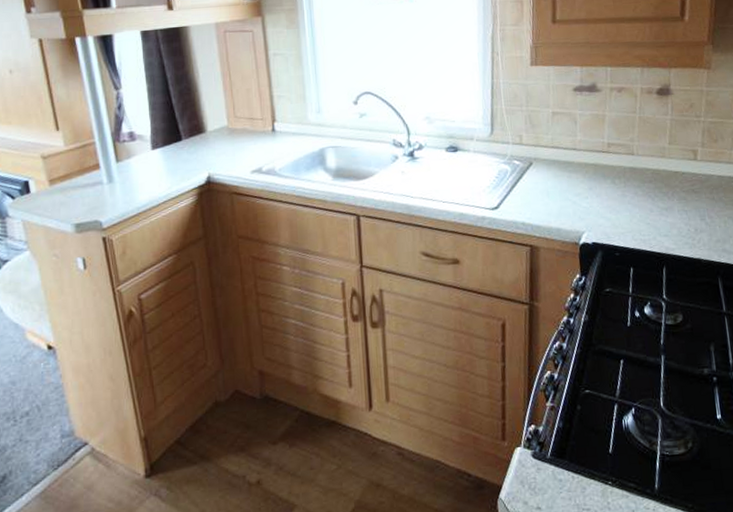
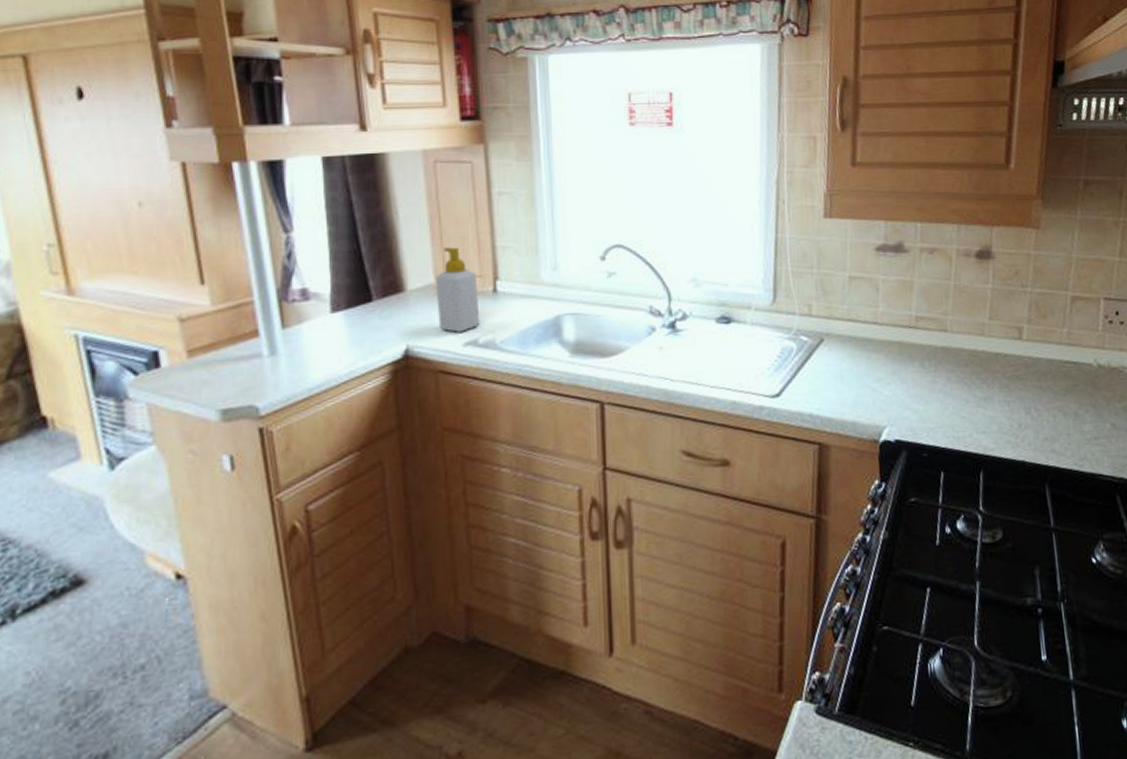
soap bottle: none [228,97,263,163] -> present [435,247,480,333]

